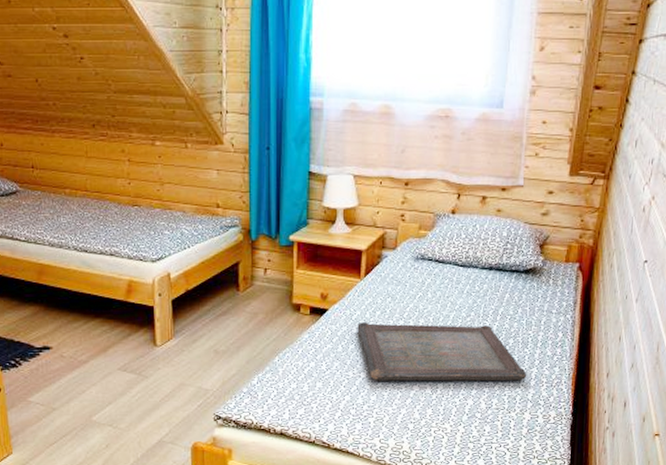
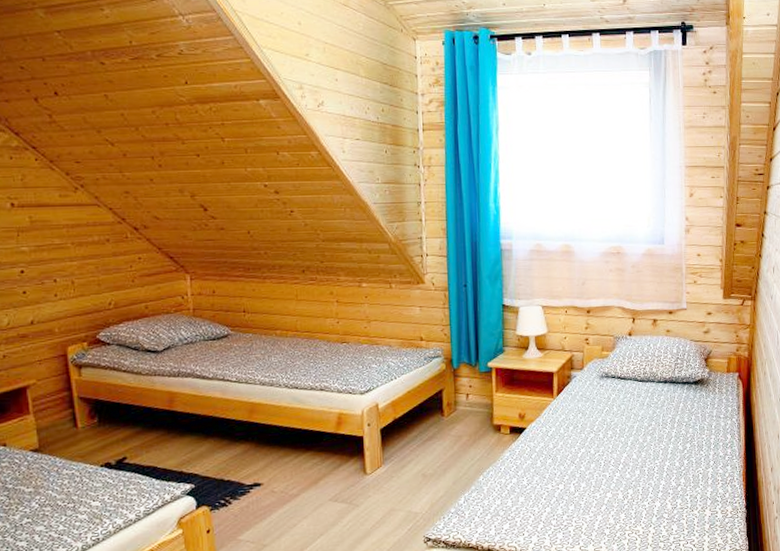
serving tray: present [357,322,527,381] -> none [553,433,705,492]

